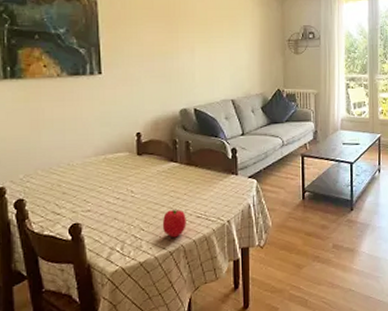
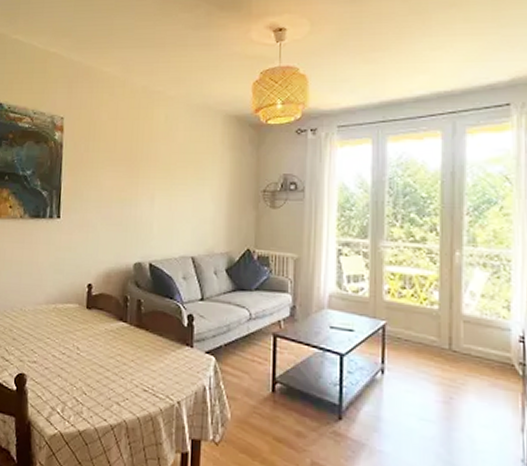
fruit: present [162,209,186,238] -> none [105,376,132,410]

